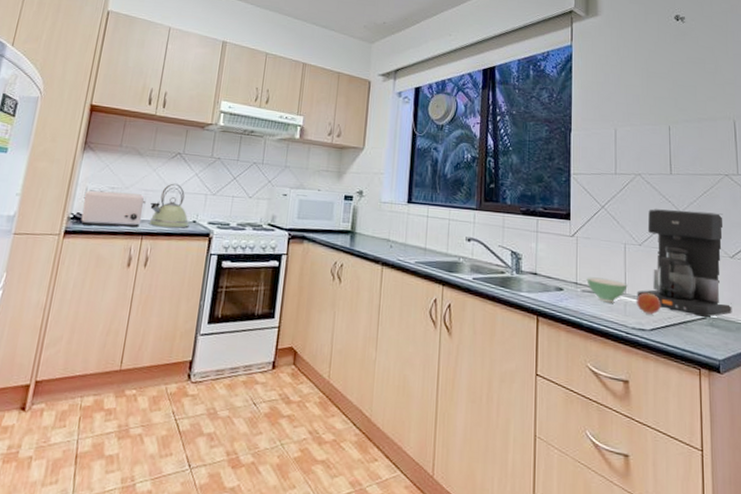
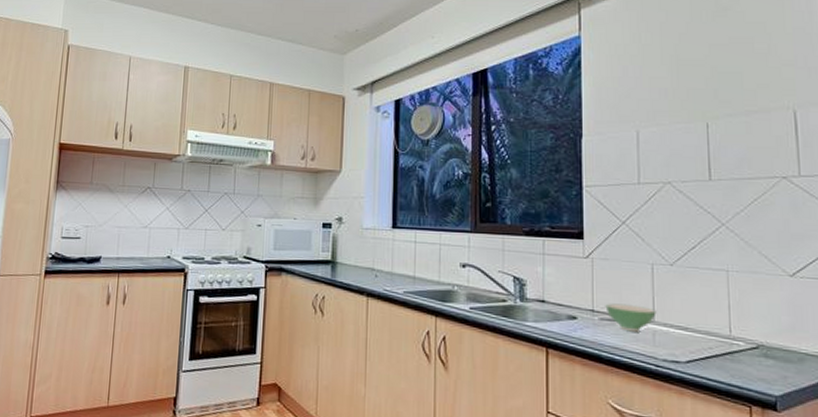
toaster: present [80,190,146,228] -> none [59,229,120,266]
kettle: present [148,183,189,229] -> none [124,218,164,265]
coffee maker: present [637,209,732,318] -> none [668,222,793,348]
fruit: present [637,290,661,315] -> none [668,317,700,345]

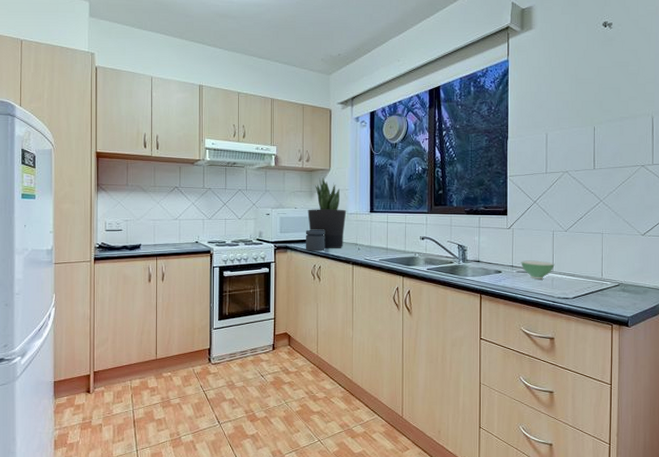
jar: none [305,248,332,277] -> present [305,230,325,251]
planter: none [310,180,361,274] -> present [307,177,347,248]

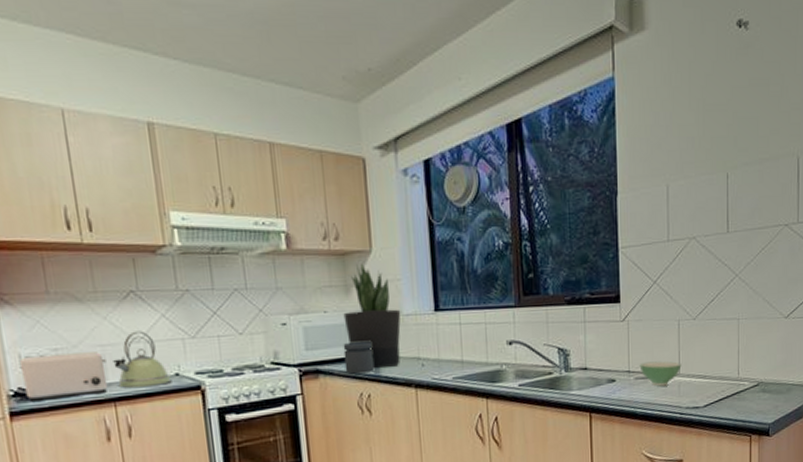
toaster: none [105,223,155,252] -> present [20,352,108,402]
kettle: none [159,212,193,249] -> present [113,330,172,389]

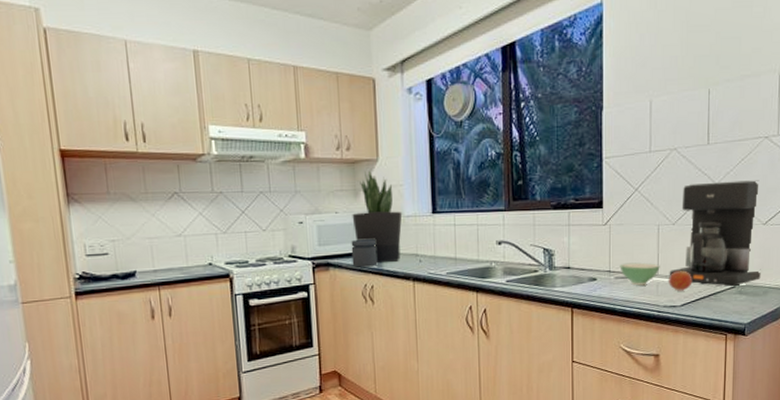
toaster: present [20,352,108,402] -> none [85,243,154,284]
kettle: present [113,330,172,389] -> none [159,226,206,275]
coffee maker: none [691,270,784,386] -> present [669,180,761,287]
fruit: none [691,366,715,391] -> present [669,268,693,291]

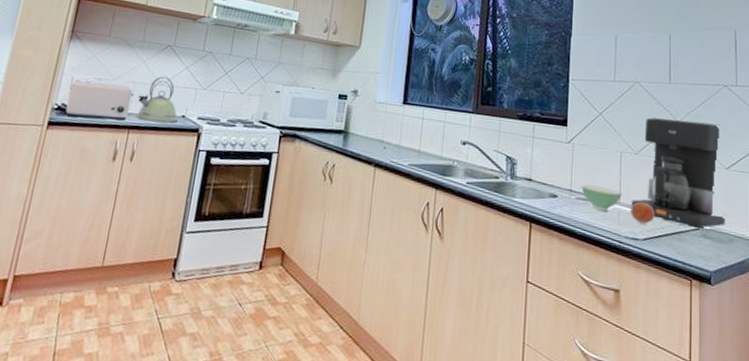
toaster: none [85,243,154,284] -> present [65,80,134,121]
kettle: none [159,226,206,275] -> present [136,76,178,123]
jar: present [351,239,378,268] -> none [318,117,346,146]
planter: present [352,170,403,262] -> none [326,55,375,144]

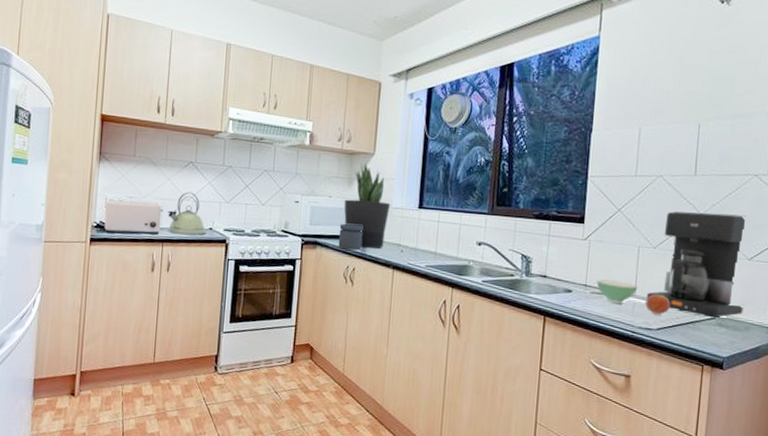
jar: none [318,117,346,146] -> present [338,224,364,251]
planter: none [326,55,375,144] -> present [344,162,391,249]

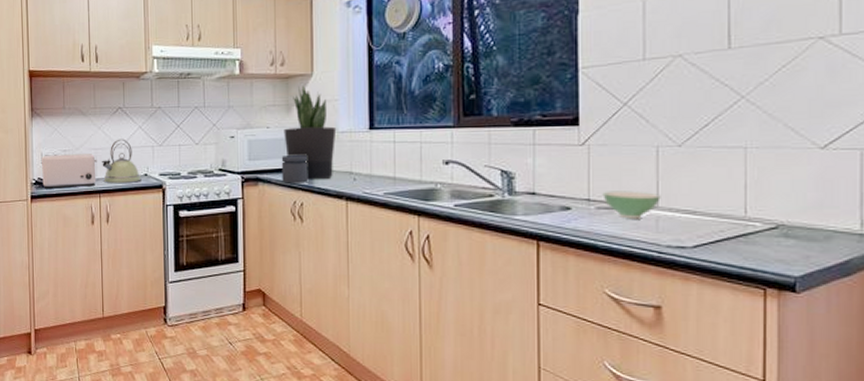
fruit: present [645,292,671,315] -> none [674,200,710,229]
coffee maker: present [646,211,747,318] -> none [674,92,819,228]

